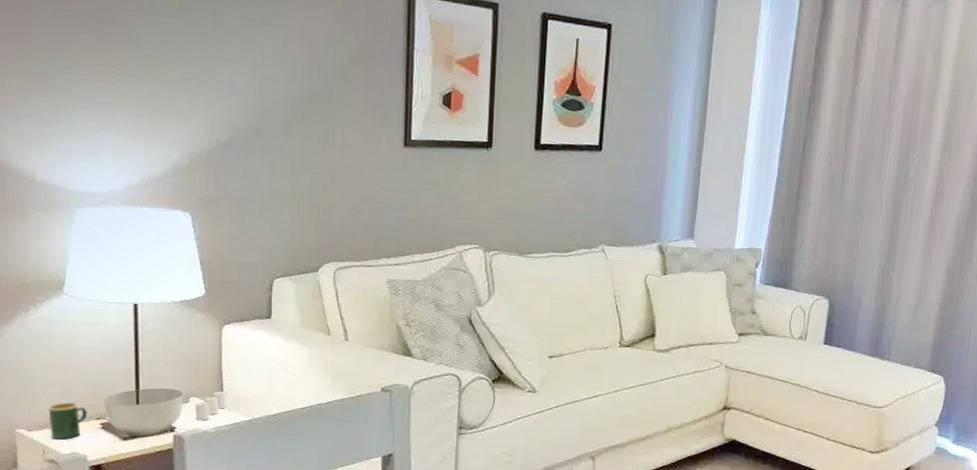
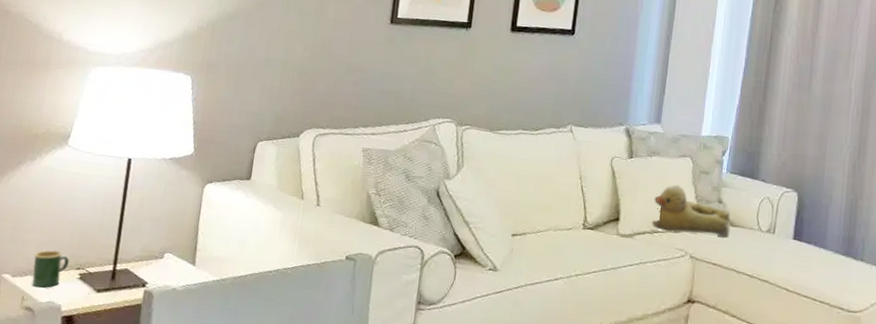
bowl: present [103,388,183,438] -> none [85,241,159,291]
candle: present [195,391,227,421] -> none [167,249,200,278]
rubber duck: none [686,298,764,346] -> present [651,184,731,237]

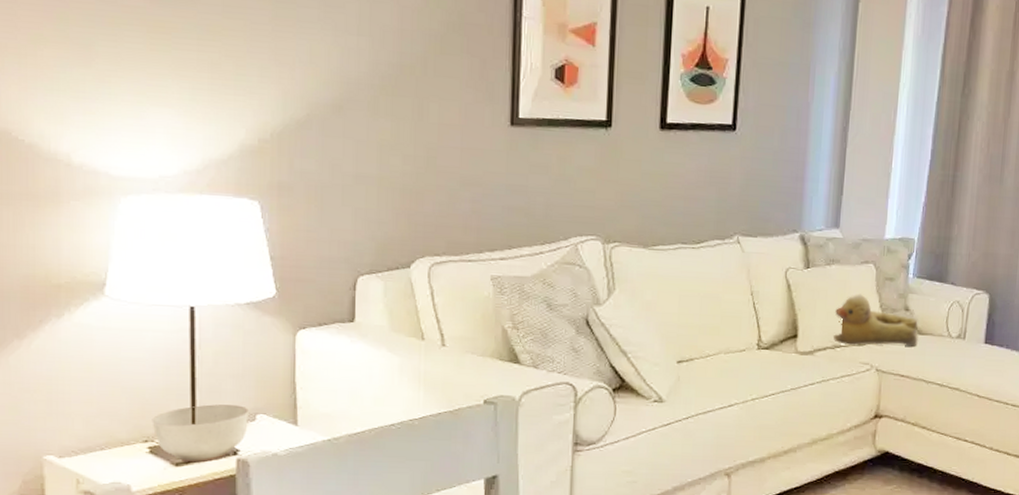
mug: present [32,249,69,288] -> none [82,421,132,468]
bowl: none [85,241,159,291] -> present [152,404,248,463]

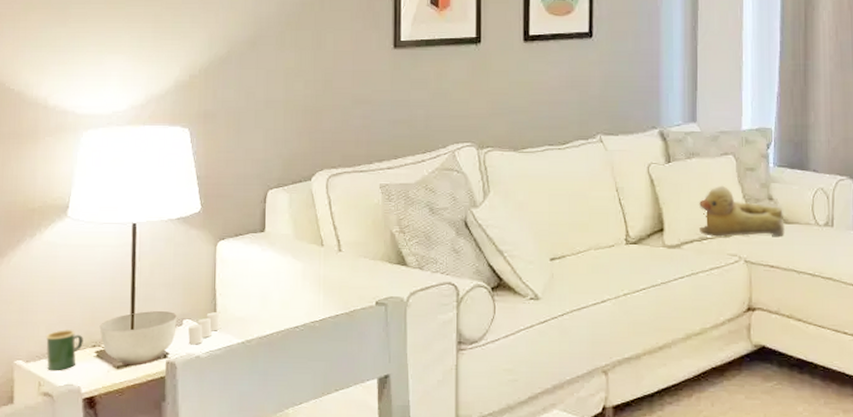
mug: none [82,421,132,468] -> present [45,329,83,371]
candle: none [263,407,302,442] -> present [188,312,220,345]

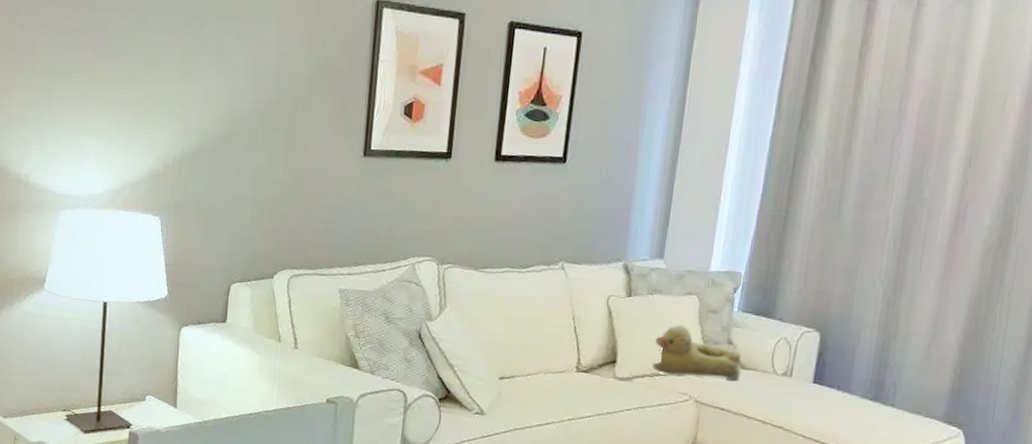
mug: present [45,329,83,371] -> none [21,392,55,429]
bowl: present [99,311,177,365] -> none [70,384,141,432]
candle: present [188,312,220,345] -> none [150,391,181,420]

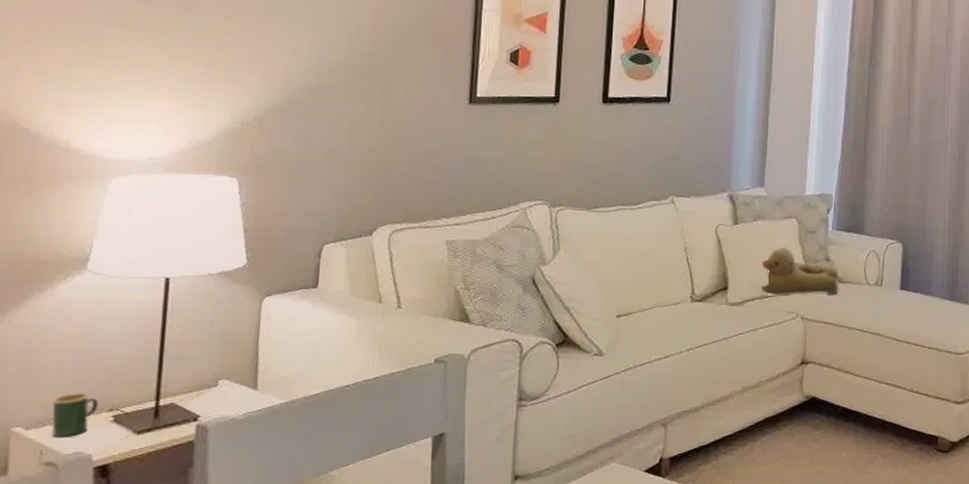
mug: none [21,392,55,429] -> present [51,392,99,439]

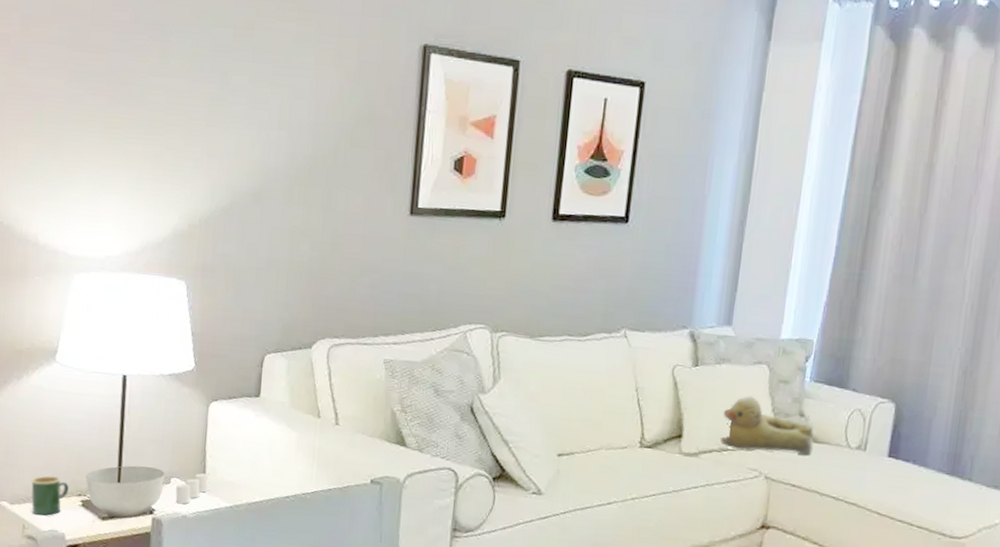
bowl: none [118,371,212,430] -> present [85,465,165,518]
candle: none [223,372,262,407] -> present [175,473,209,505]

